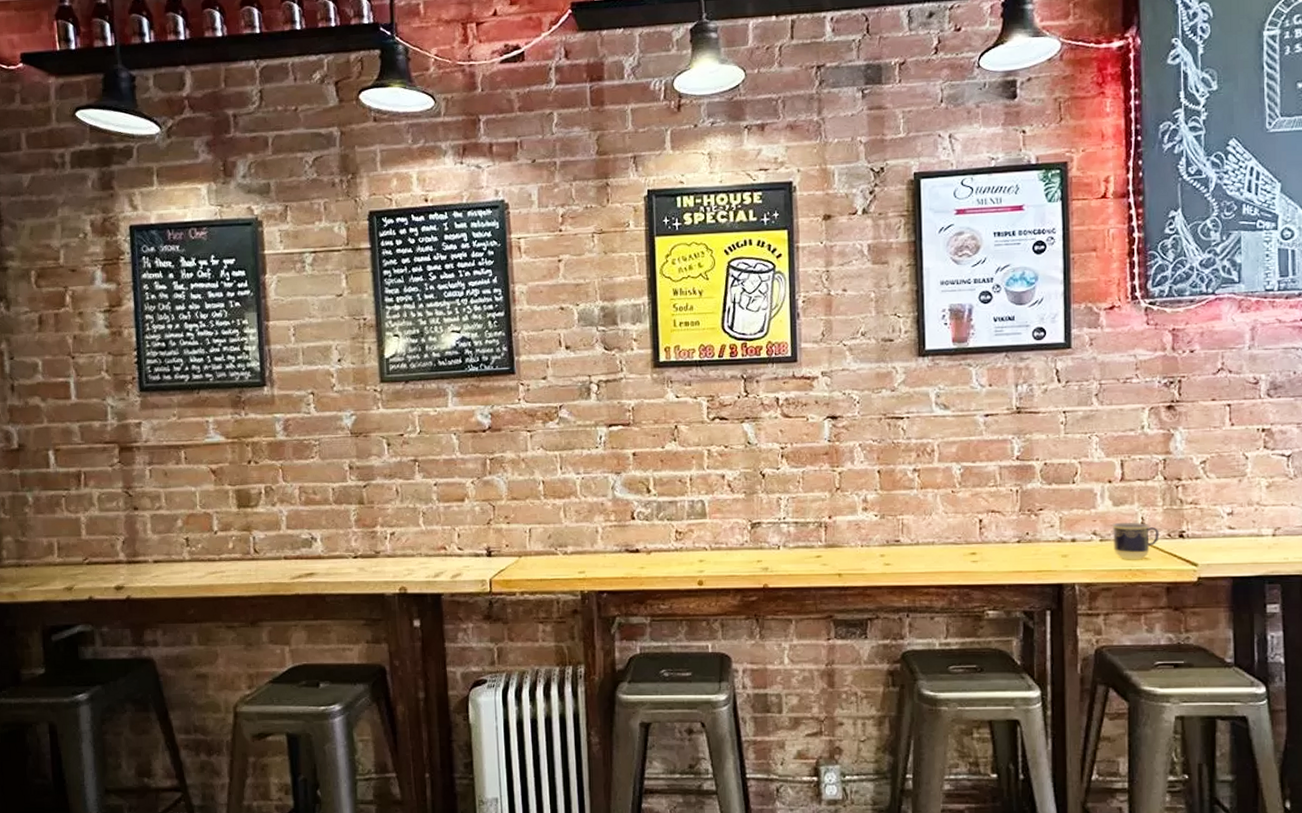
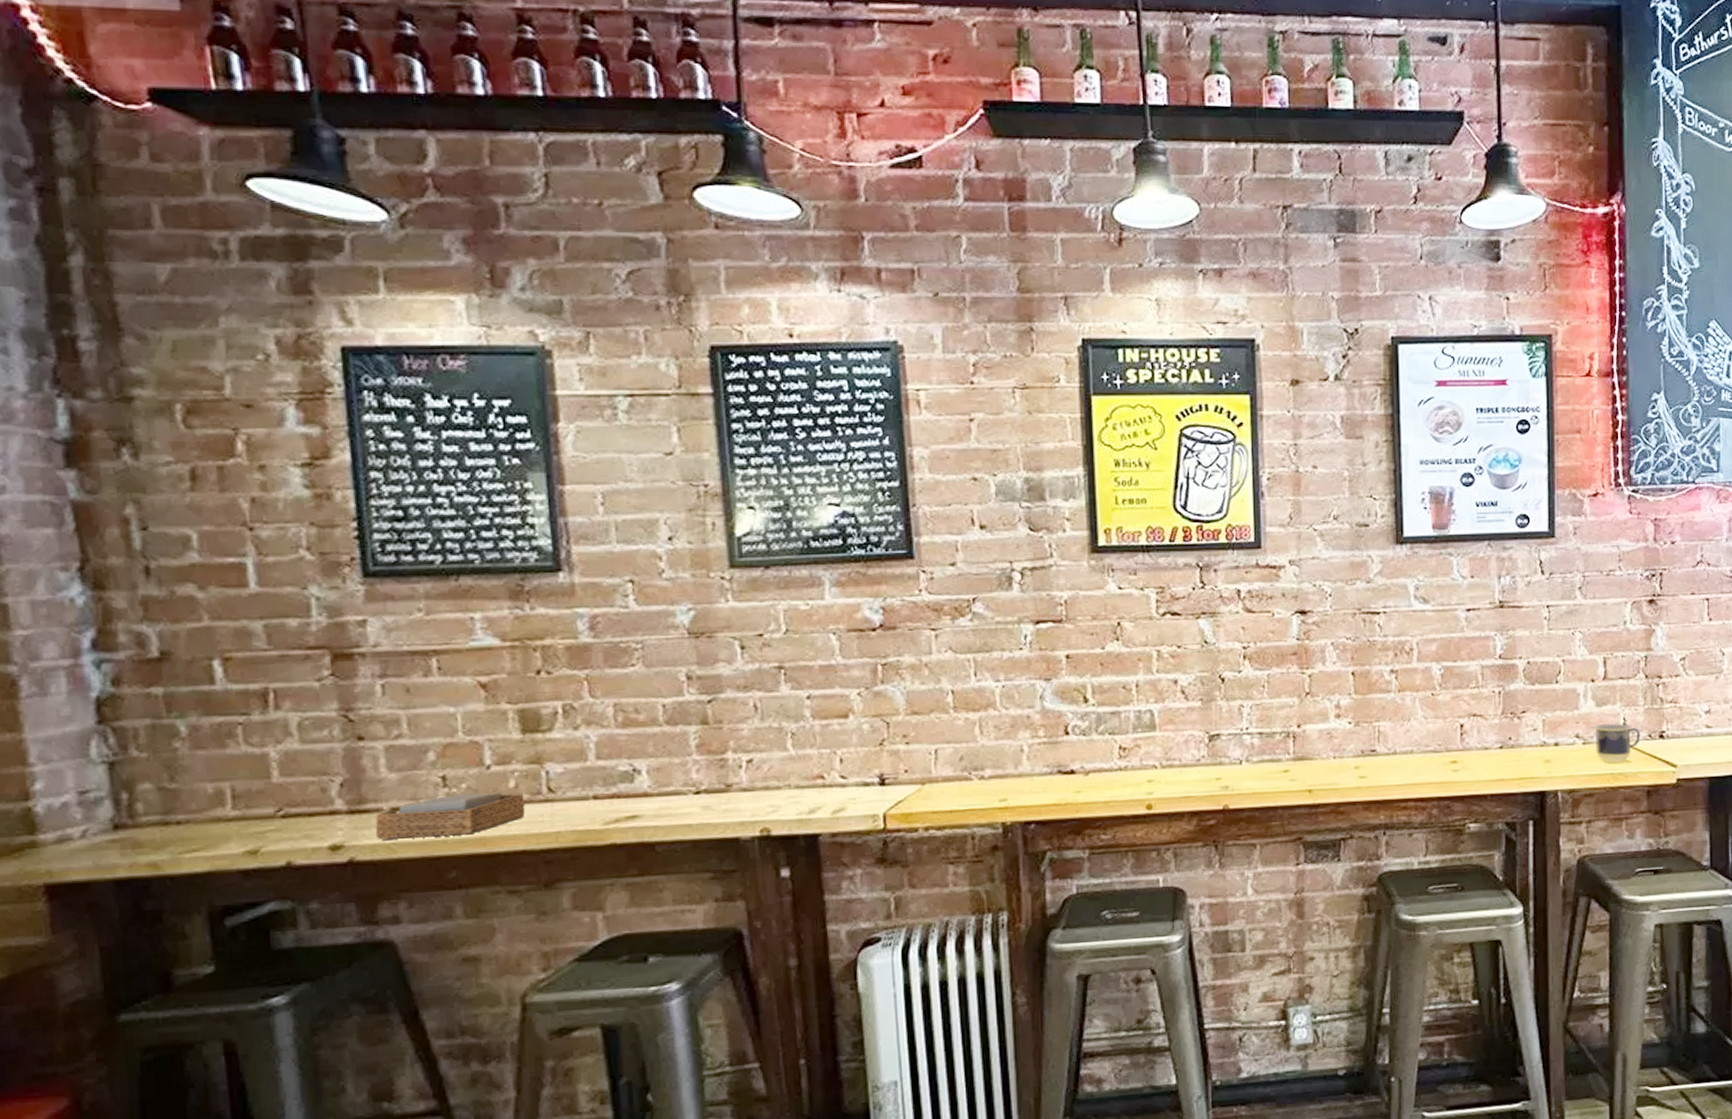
napkin holder: none [143,551,239,584] -> present [375,792,526,840]

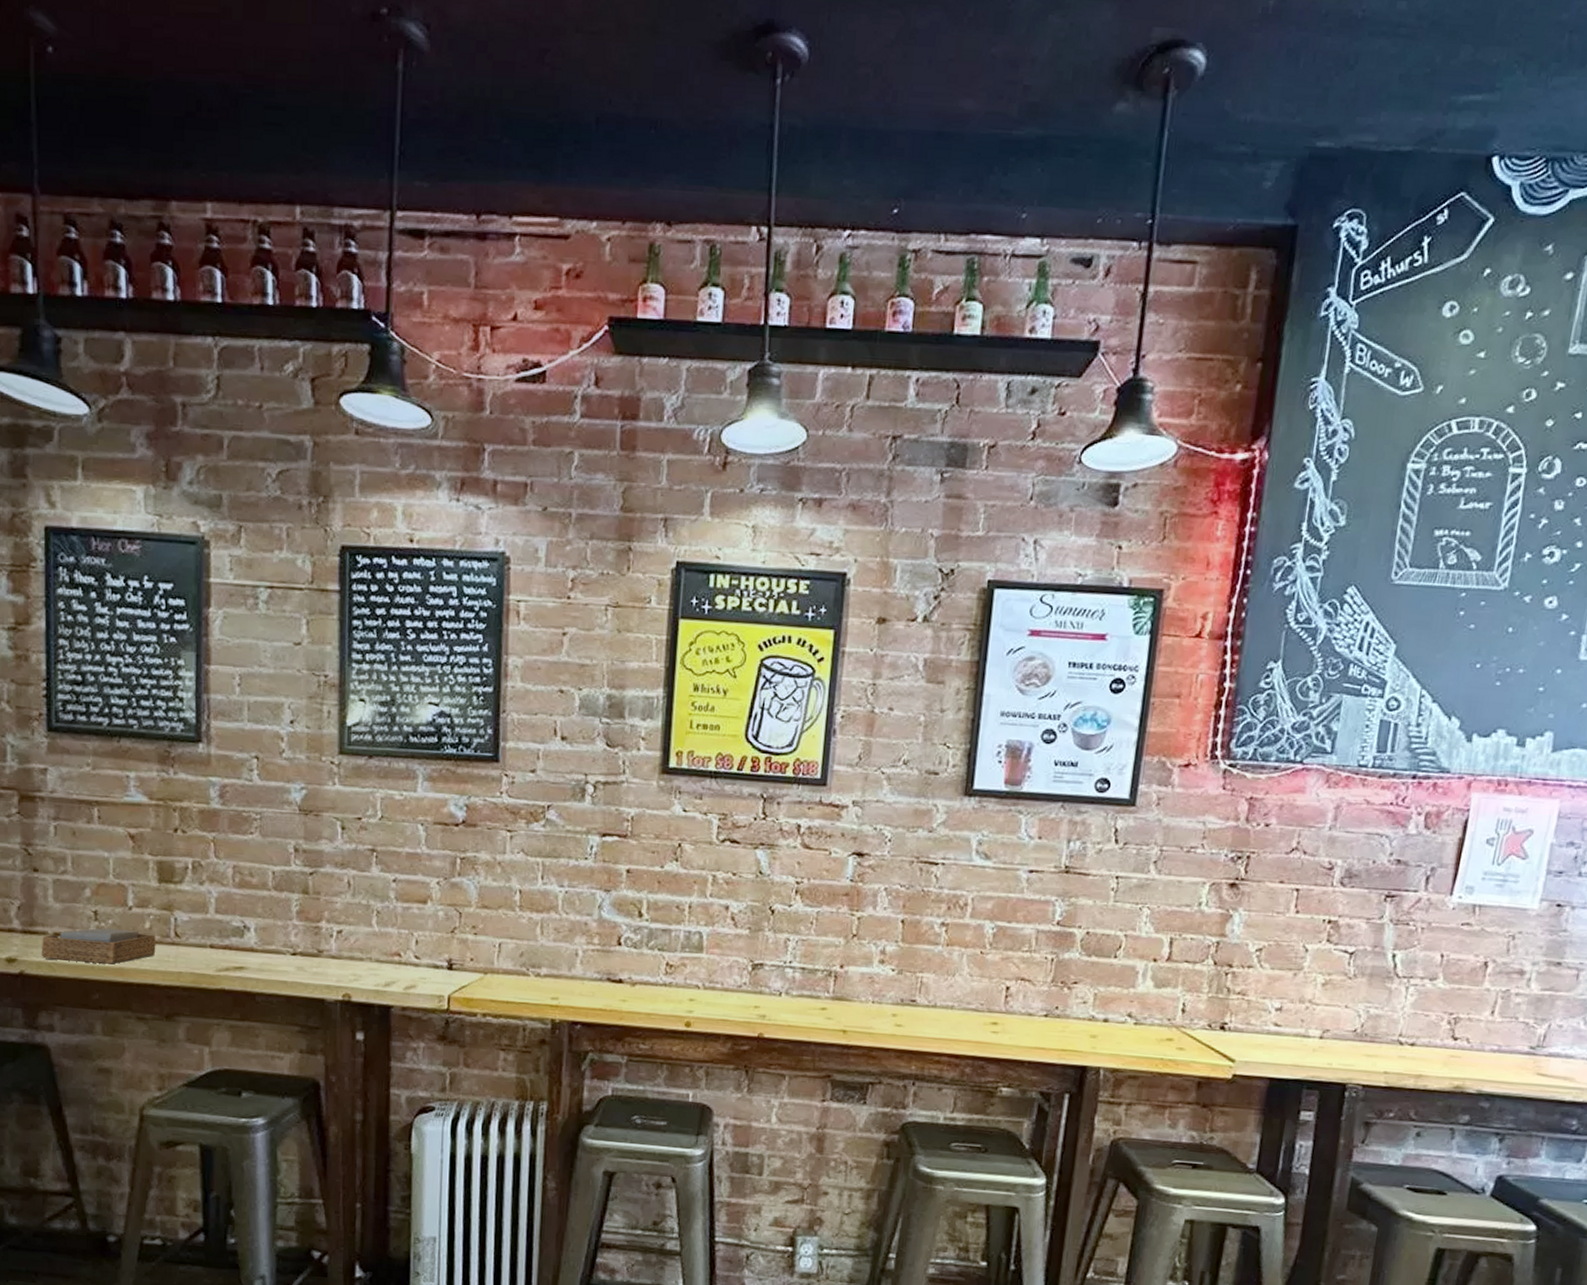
cup: present [1594,723,1641,765] -> none [1147,1006,1200,1051]

